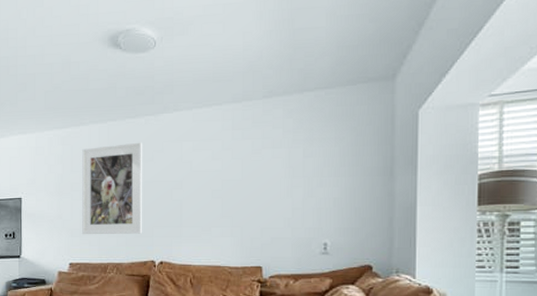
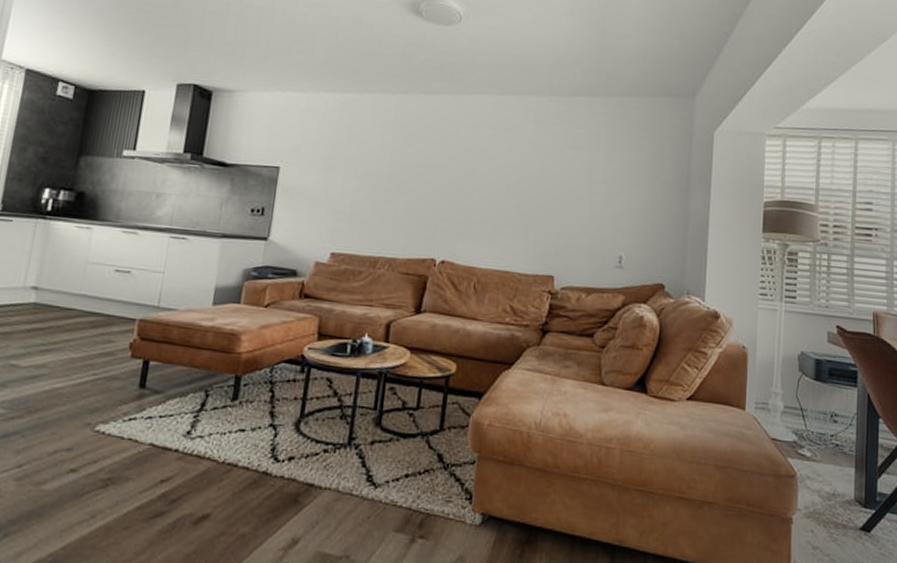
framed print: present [82,142,142,235] -> none [351,119,435,226]

